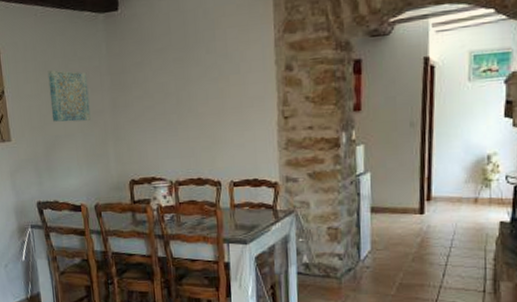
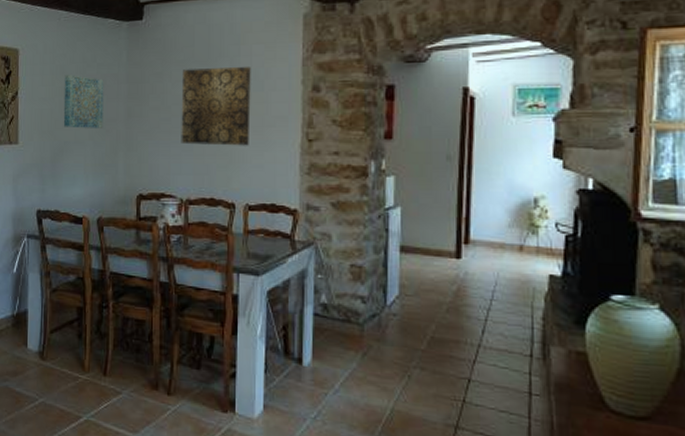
wall art: none [161,50,230,130] -> present [181,66,251,146]

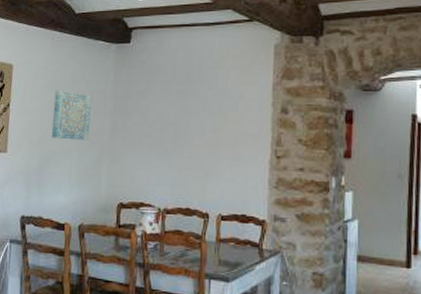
wall art: present [181,66,251,146] -> none [161,88,227,161]

